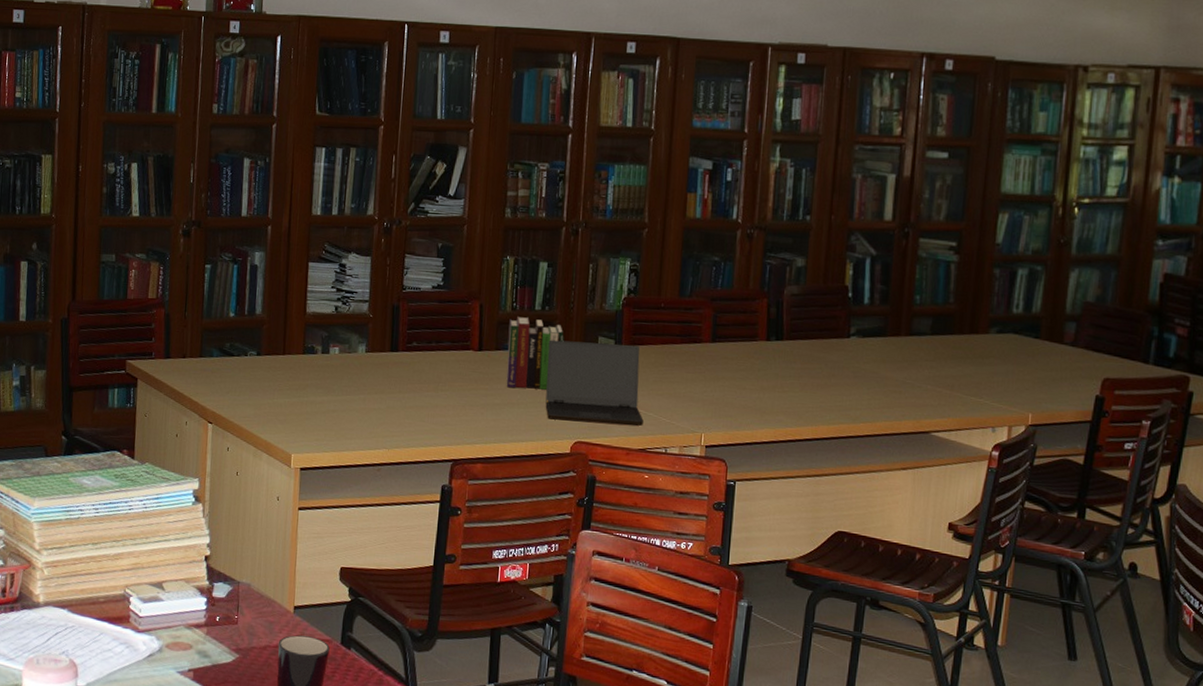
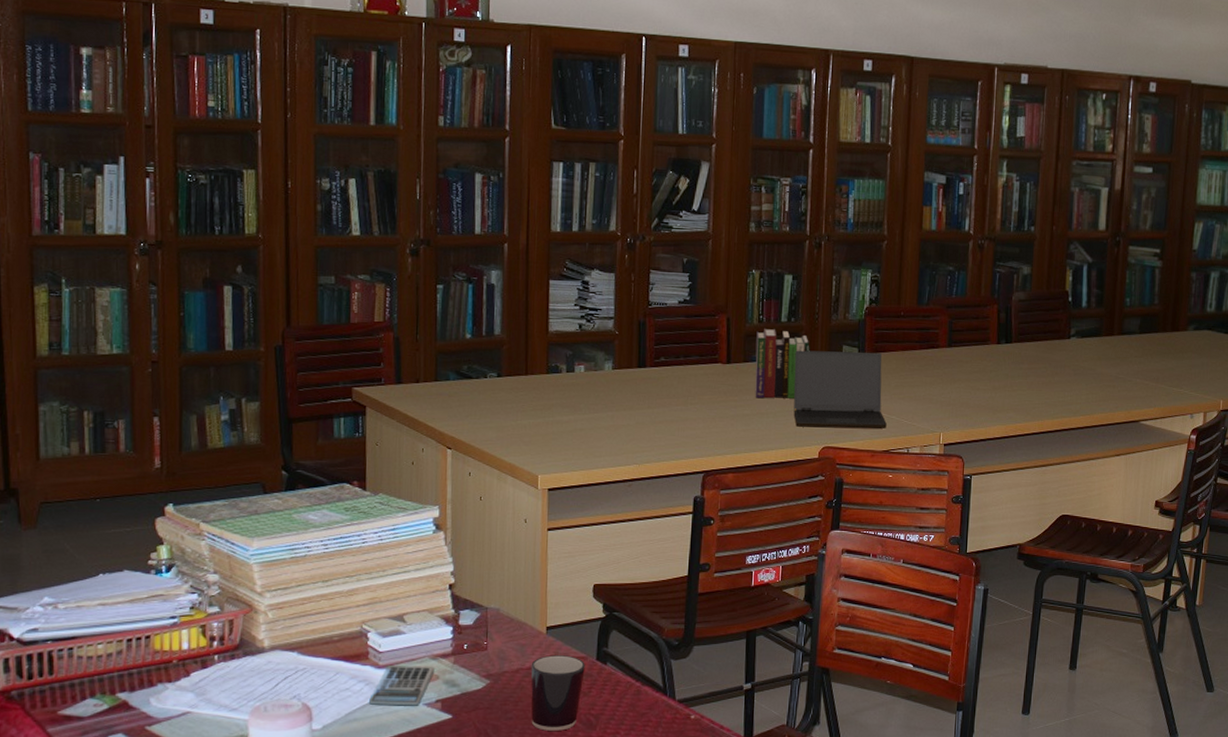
calculator: none [128,631,189,673] -> present [369,666,435,706]

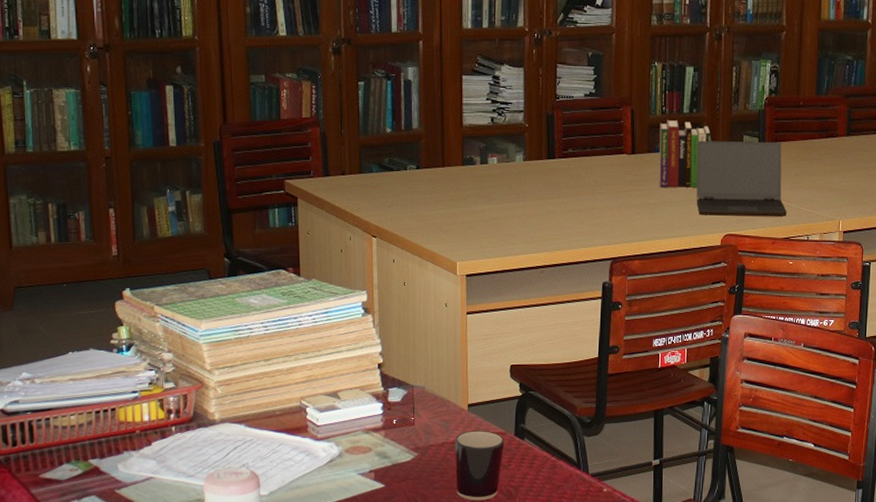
calculator: present [369,666,435,706] -> none [310,438,368,476]

